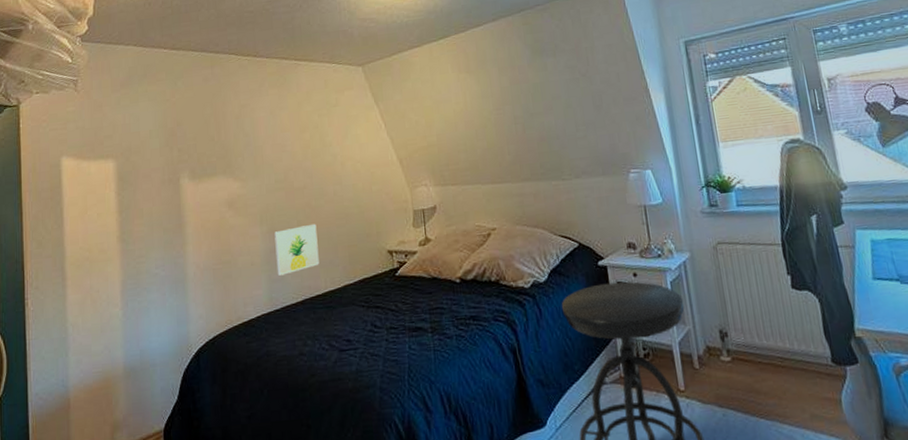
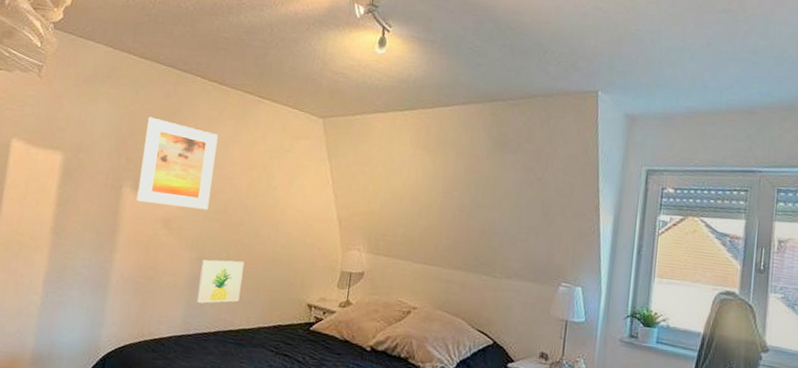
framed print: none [191,104,270,190] -> present [136,117,218,211]

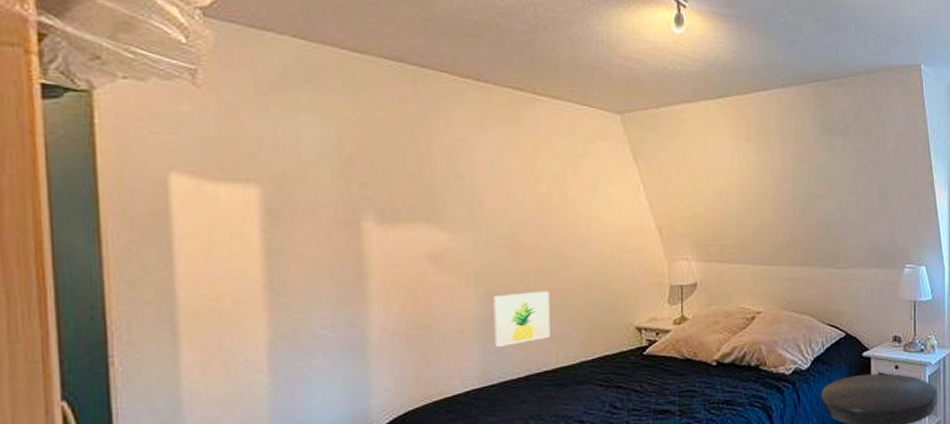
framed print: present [136,117,218,211] -> none [380,128,490,238]

